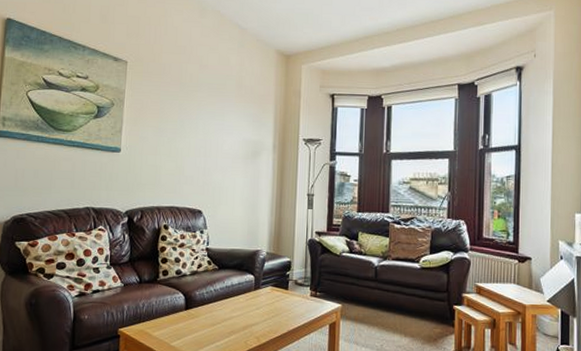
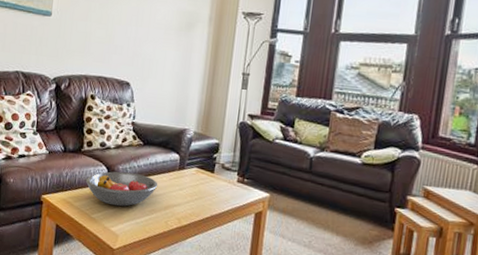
fruit bowl: none [163,297,235,332] -> present [85,171,158,207]

